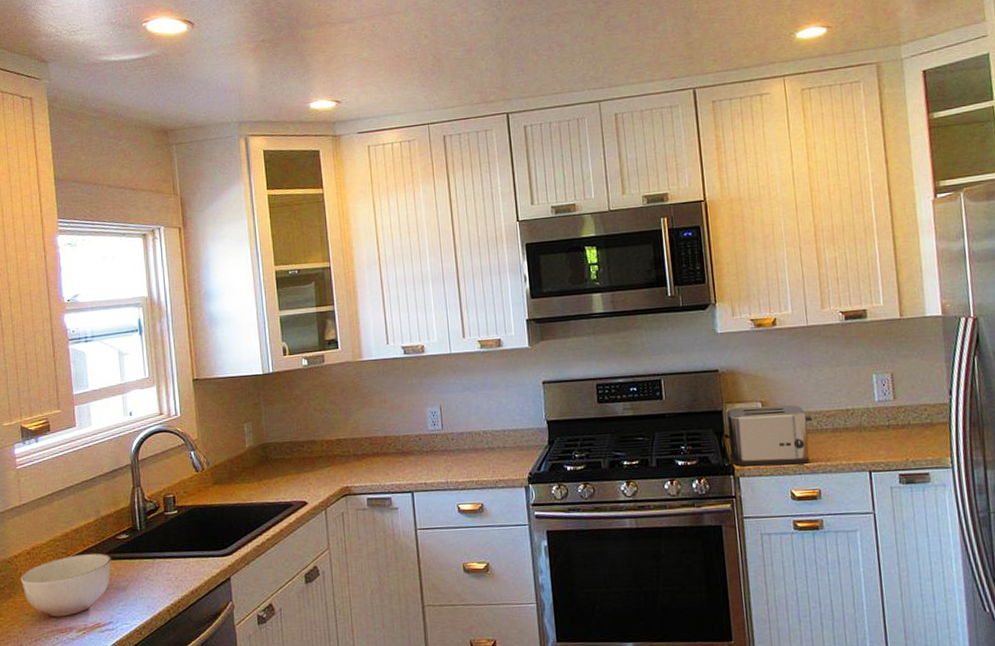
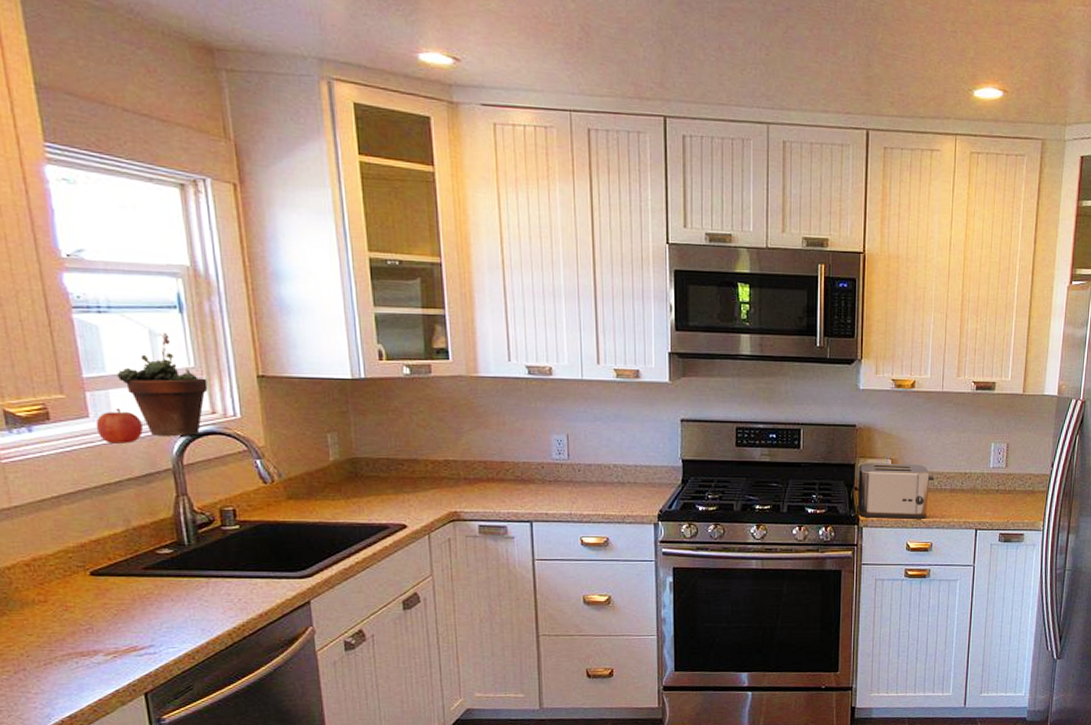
bowl: present [20,553,112,617] -> none [17,568,150,639]
fruit: none [80,416,112,447] -> present [95,408,144,444]
succulent plant: none [95,352,158,438] -> present [116,333,208,437]

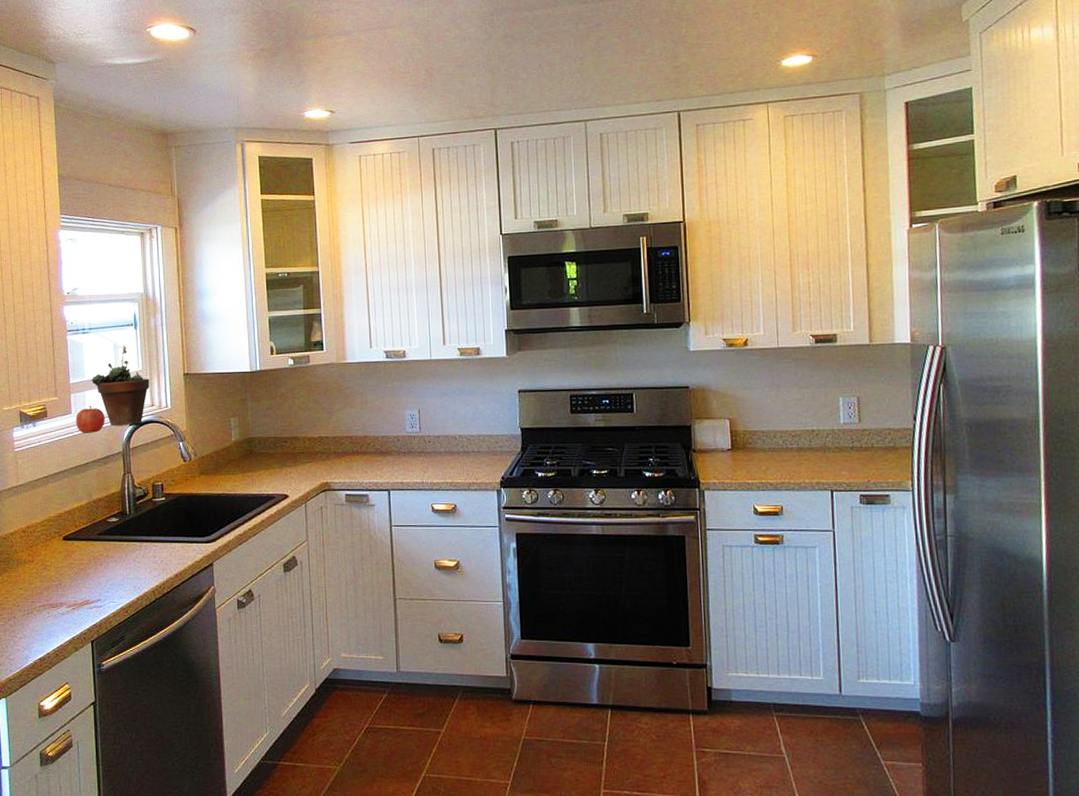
toaster: present [856,463,934,520] -> none [695,422,778,482]

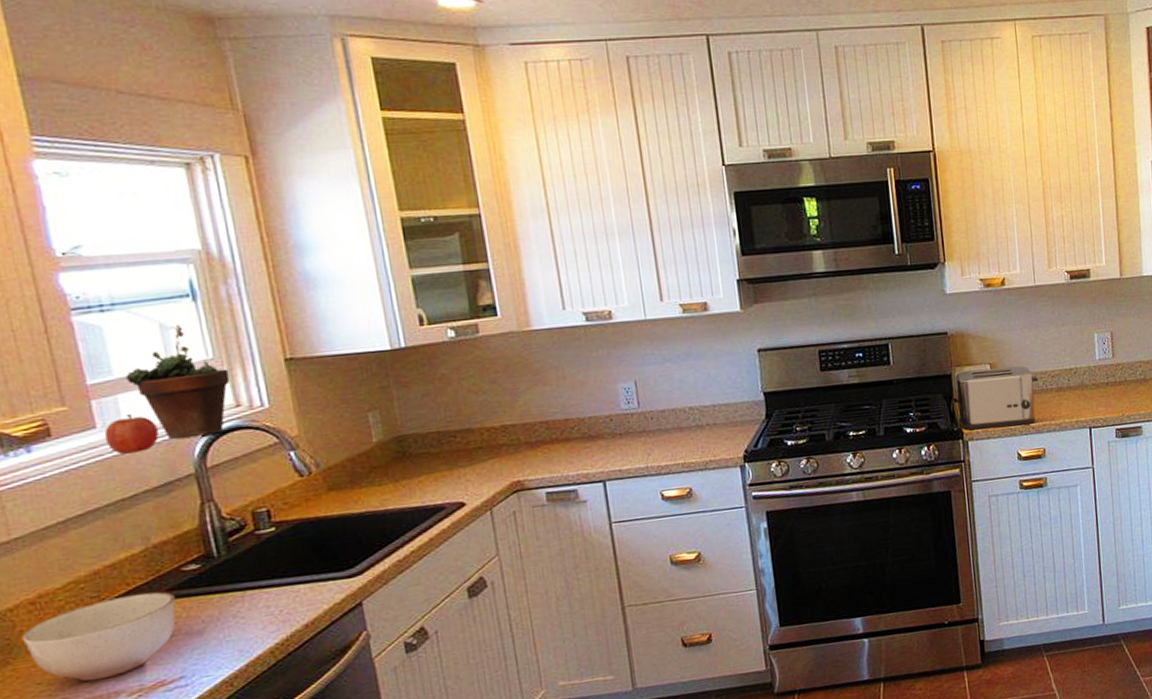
bowl: none [15,534,102,593] -> present [21,591,177,682]
toaster: none [695,422,778,482] -> present [956,366,1039,432]

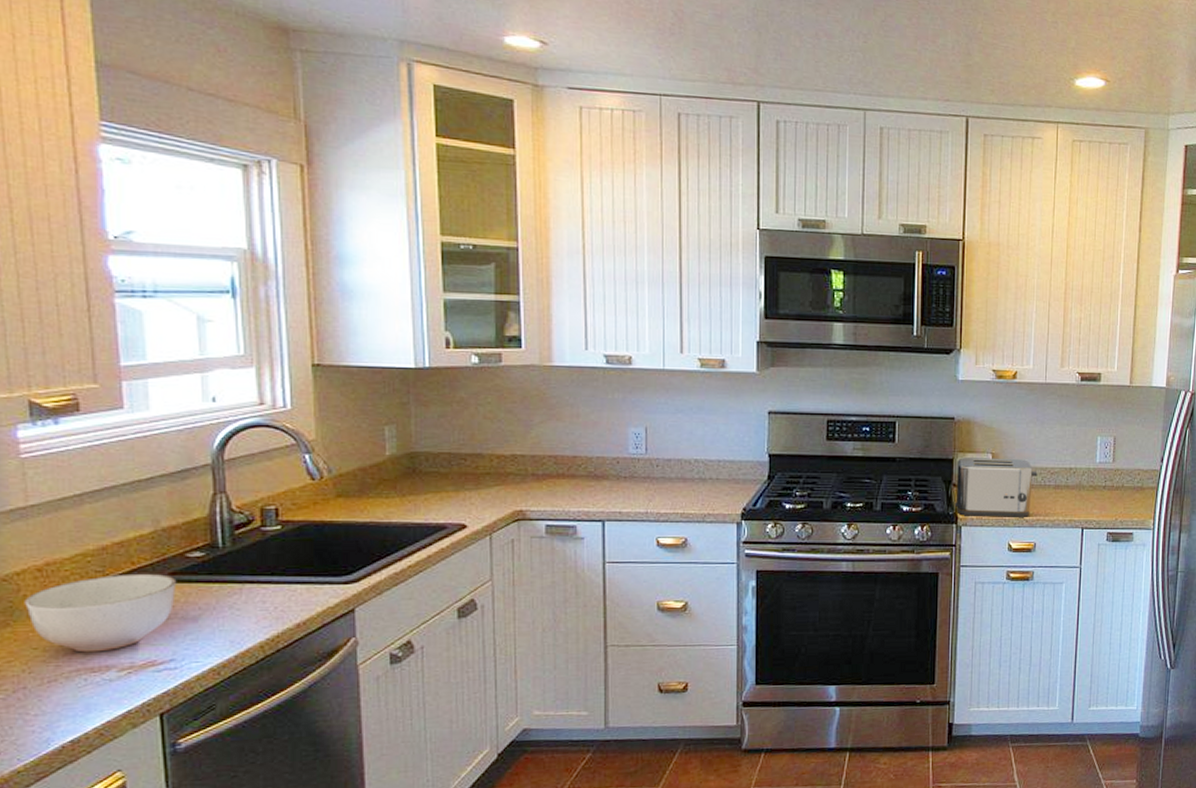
fruit: present [104,413,160,454] -> none [130,398,183,437]
succulent plant: present [125,325,230,440] -> none [157,319,257,430]

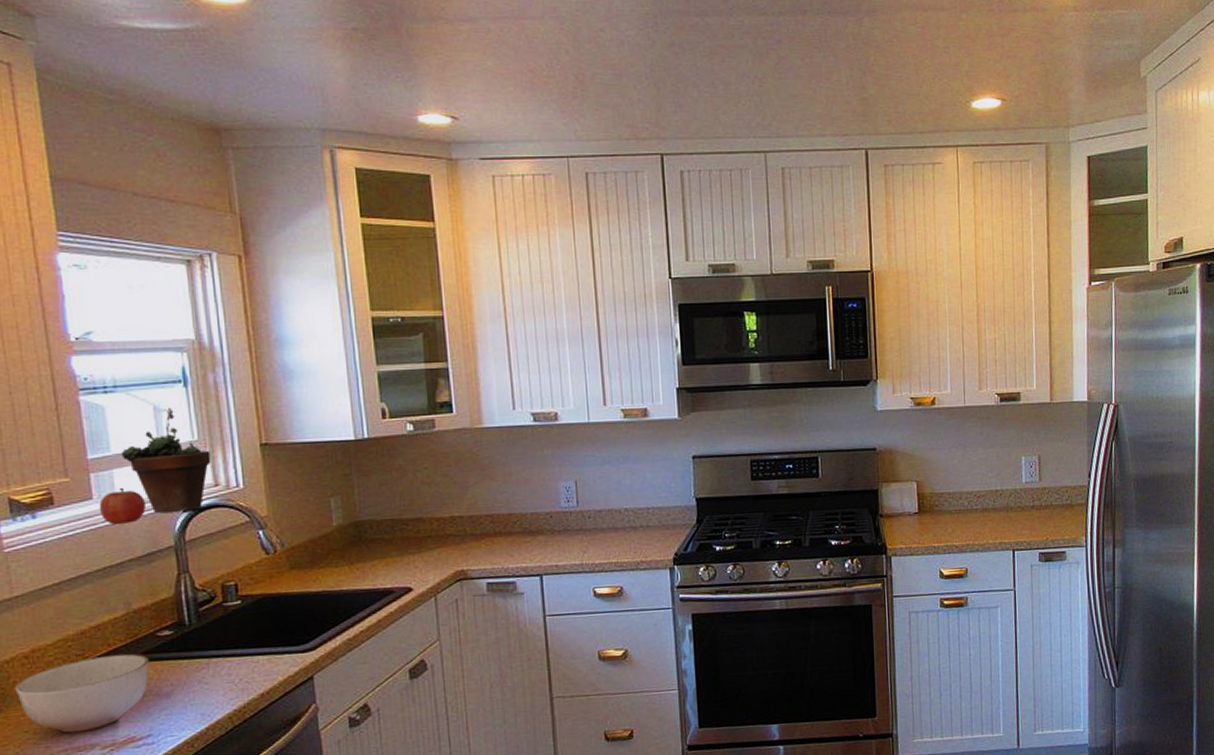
fruit: none [130,398,183,437] -> present [99,487,147,524]
succulent plant: none [157,319,257,430] -> present [121,408,211,514]
toaster: present [954,458,1038,519] -> none [882,484,964,548]

